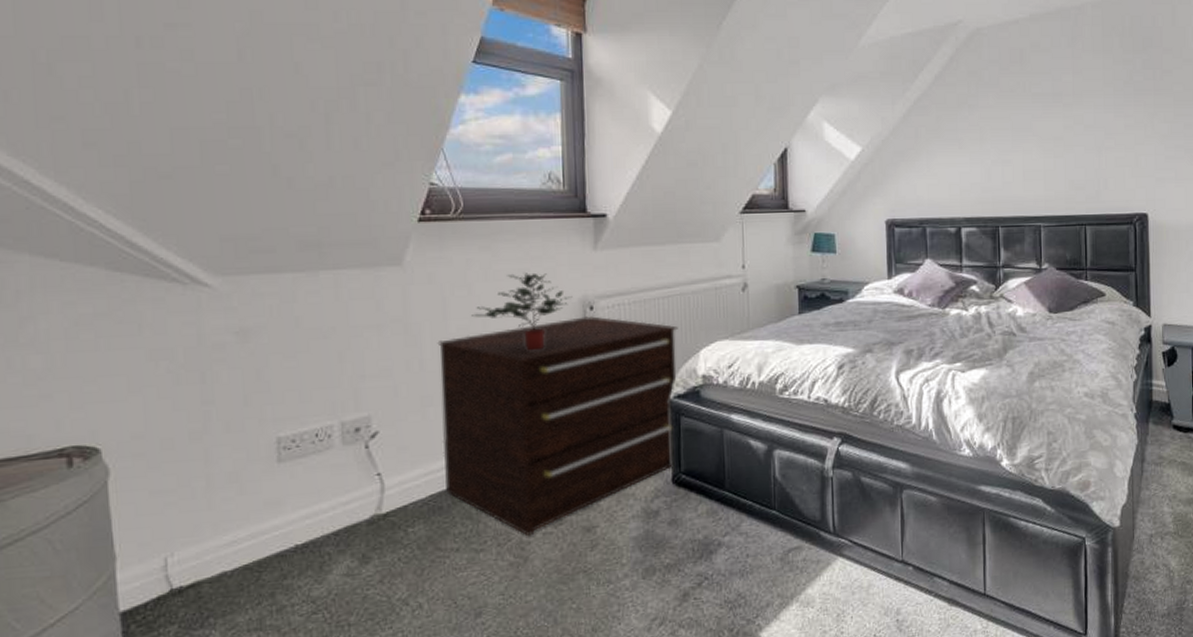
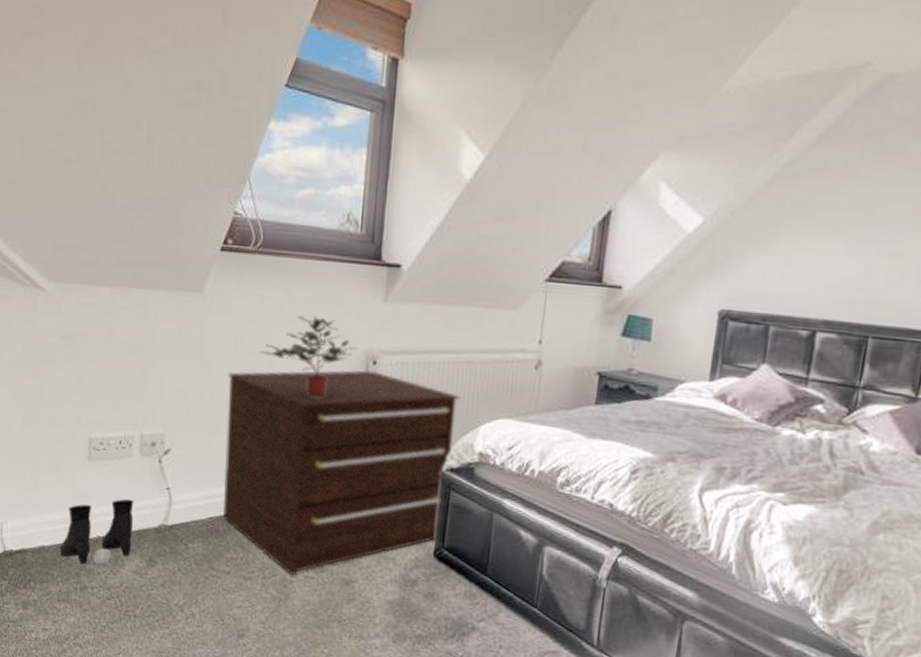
boots: none [246,494,340,582] -> present [59,498,134,565]

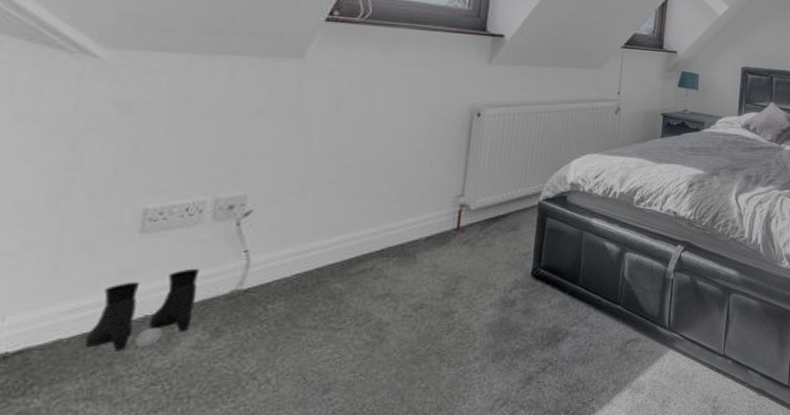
dresser: present [223,370,460,576] -> none [313,122,555,318]
potted plant: present [261,316,358,398] -> none [364,78,463,148]

